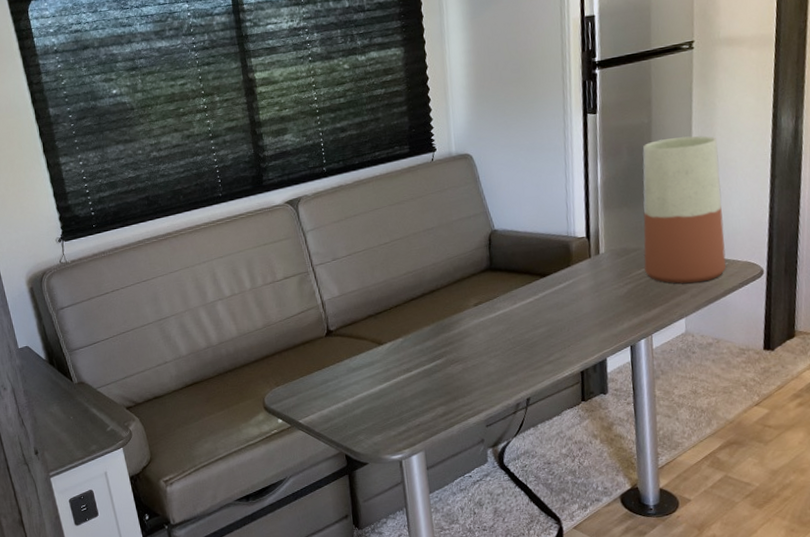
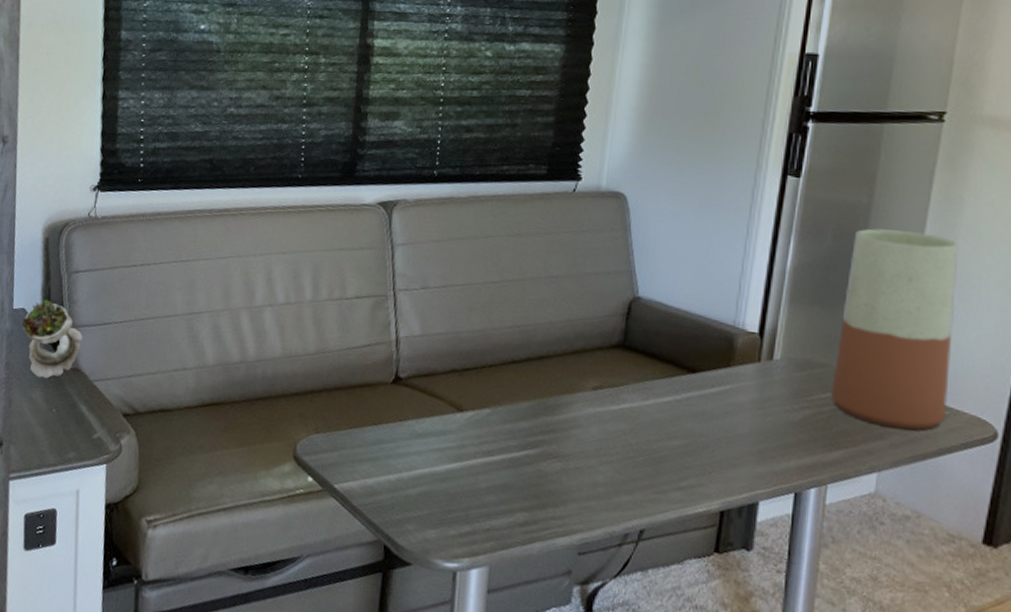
succulent plant: none [28,335,80,396] -> present [21,300,83,379]

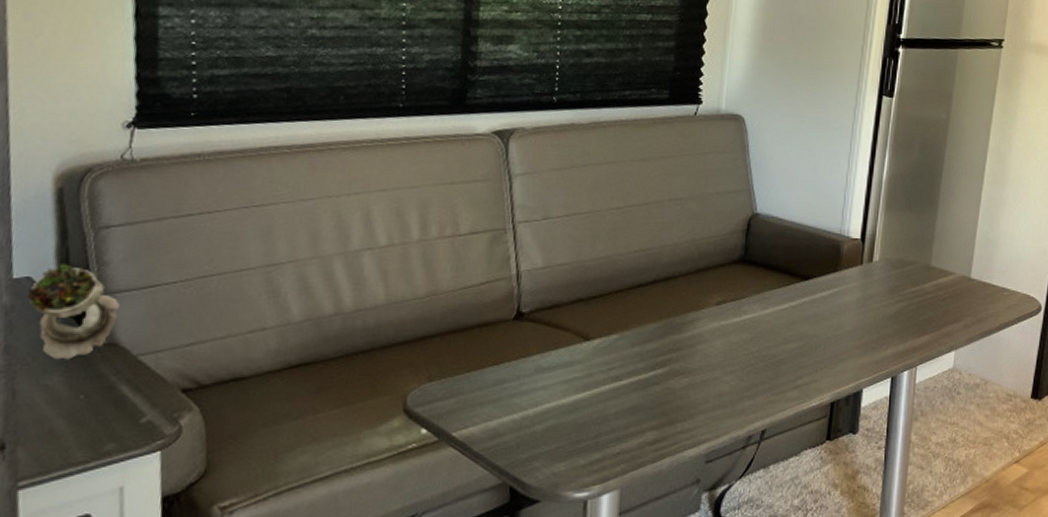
vase: present [831,228,958,430] -> none [919,141,1013,311]

